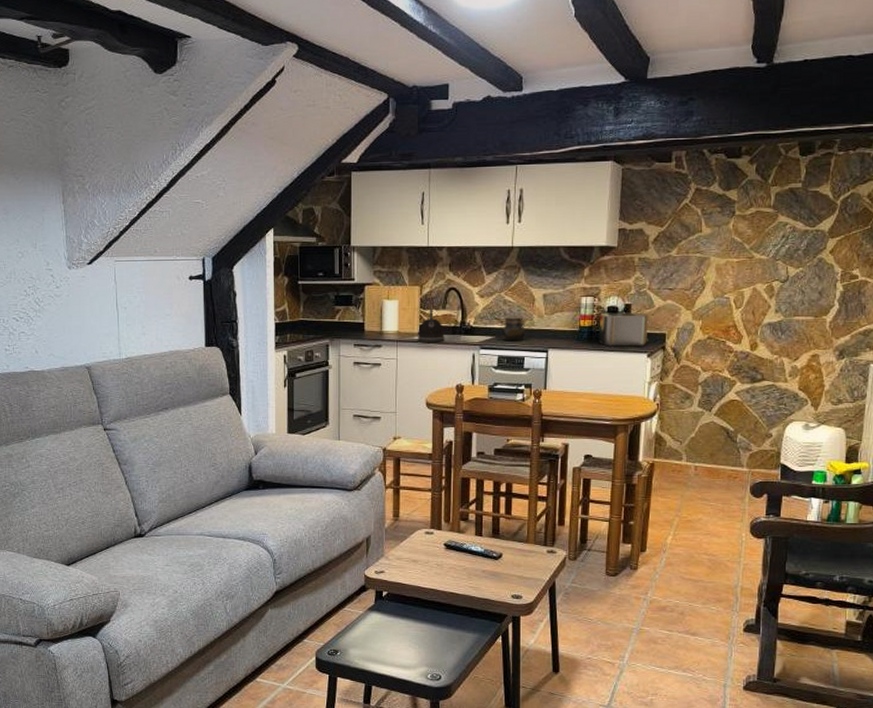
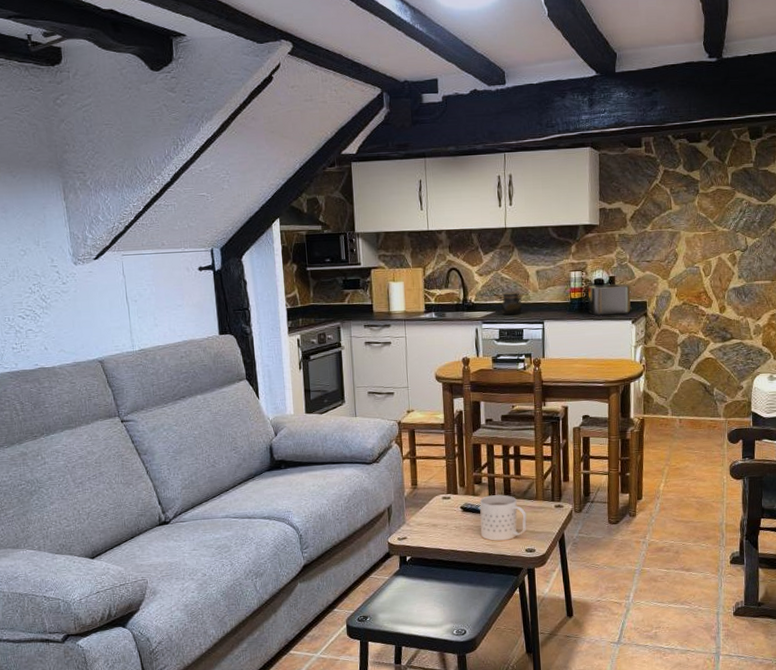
kettle: present [418,307,445,342] -> none [424,287,449,320]
mug: none [463,534,515,585] -> present [479,494,527,542]

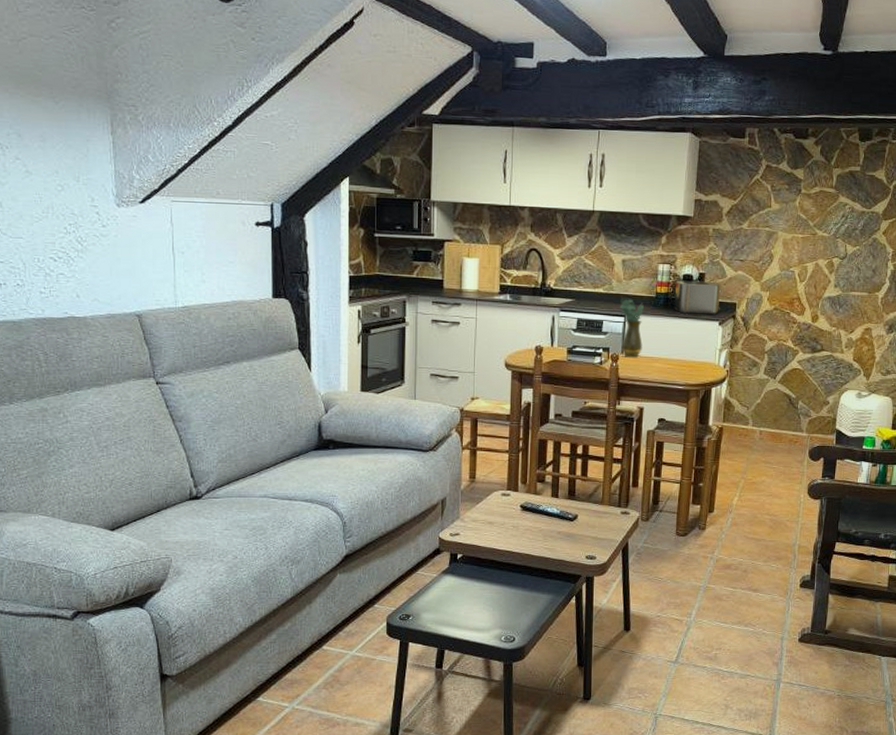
mug: present [479,494,527,542] -> none [539,496,590,546]
jar: present [498,291,523,316] -> none [579,280,605,305]
vase: none [537,304,562,362] -> present [620,295,645,359]

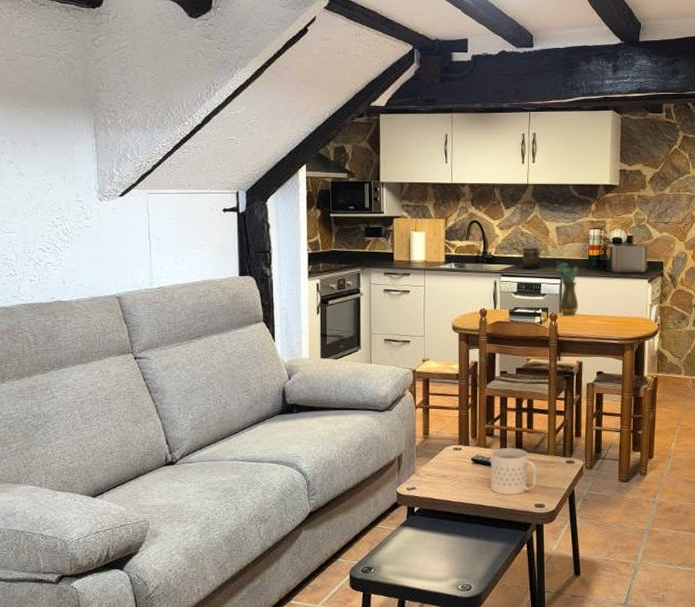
mug: none [539,496,590,546] -> present [490,448,537,496]
jar: none [579,280,605,305] -> present [518,246,542,270]

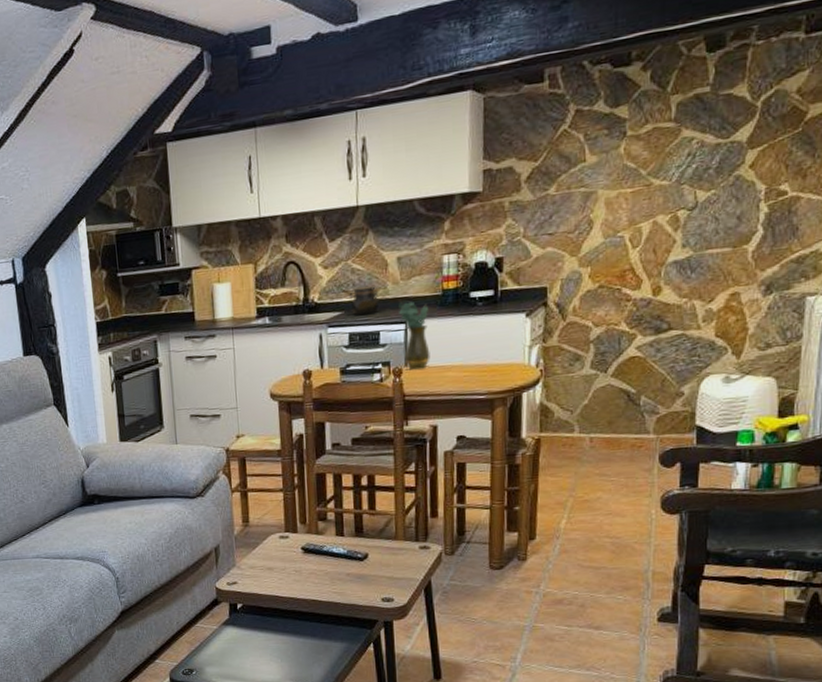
mug: present [490,448,537,496] -> none [324,533,384,589]
toaster: present [606,243,650,274] -> none [466,265,528,310]

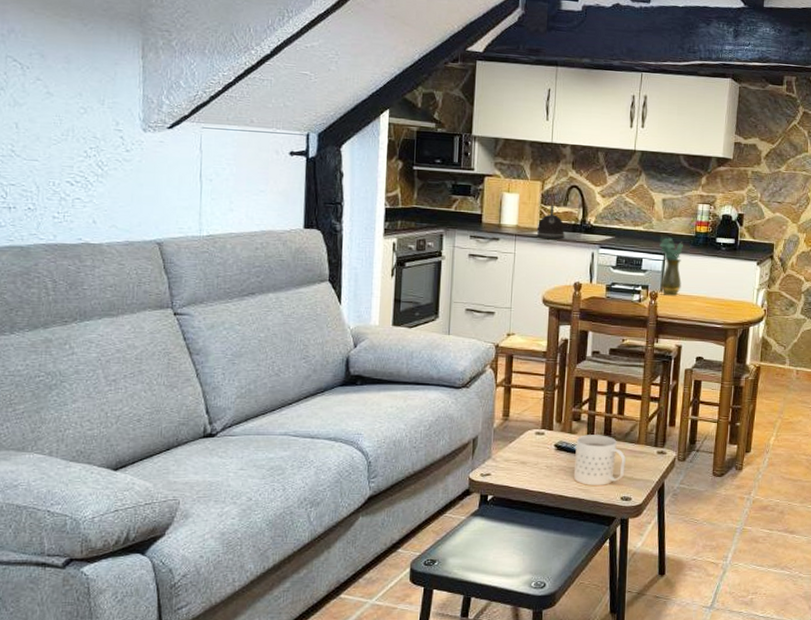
kettle: none [255,286,286,327] -> present [537,203,565,239]
mug: none [324,533,384,589] -> present [573,435,626,487]
jar: present [348,285,380,316] -> none [619,217,645,243]

